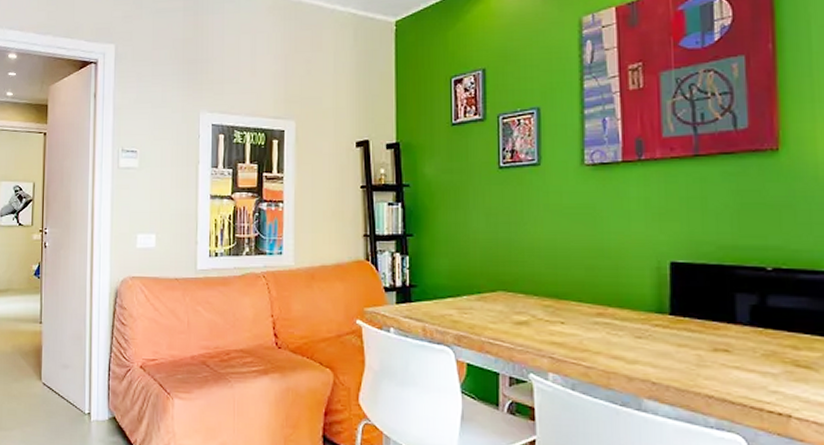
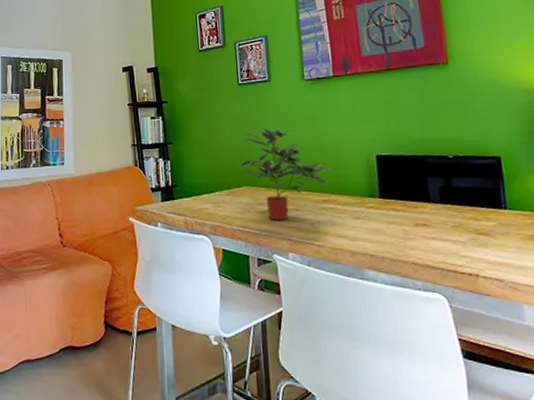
potted plant: none [496,222,617,334] -> present [241,128,337,221]

